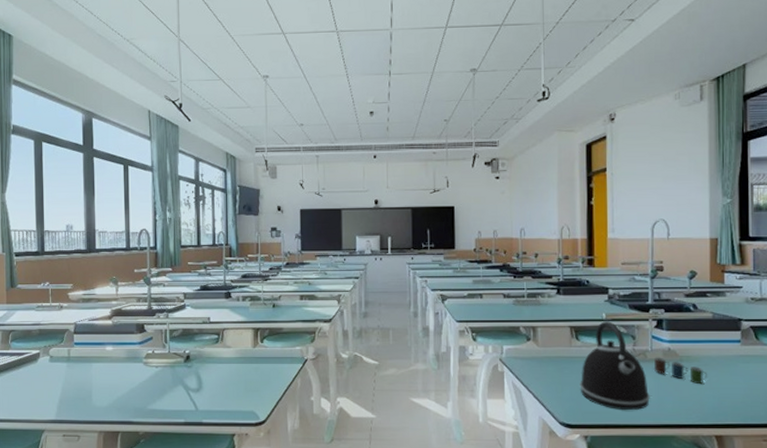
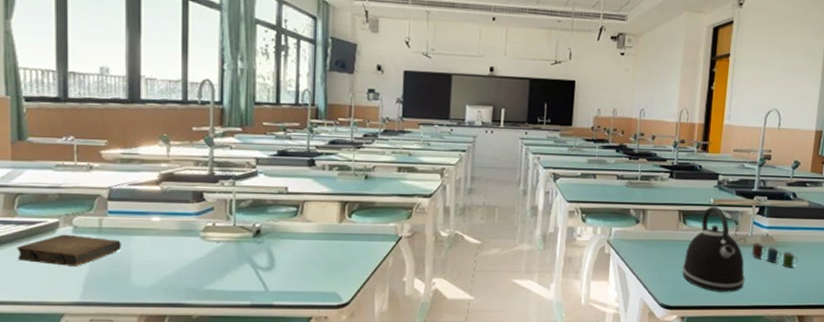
book: none [11,363,84,390] -> present [17,234,121,266]

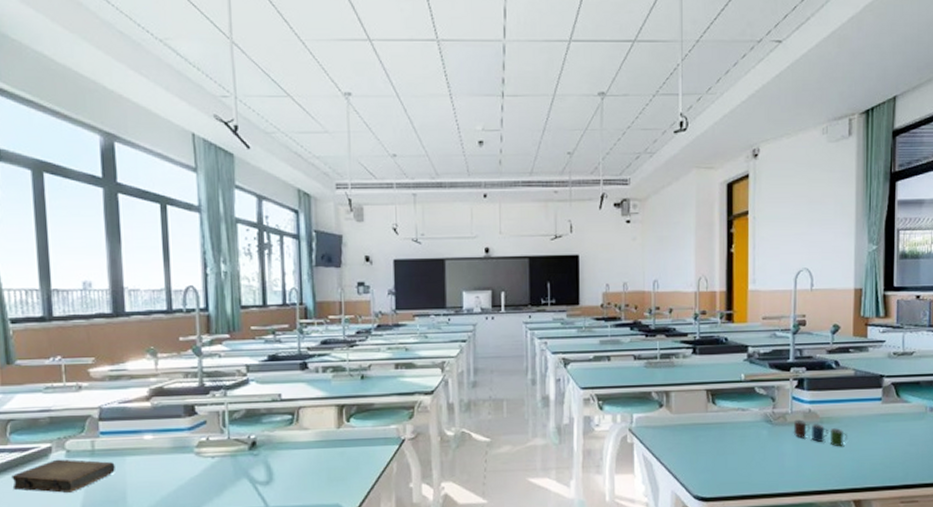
kettle: present [682,206,745,292] -> none [716,382,789,479]

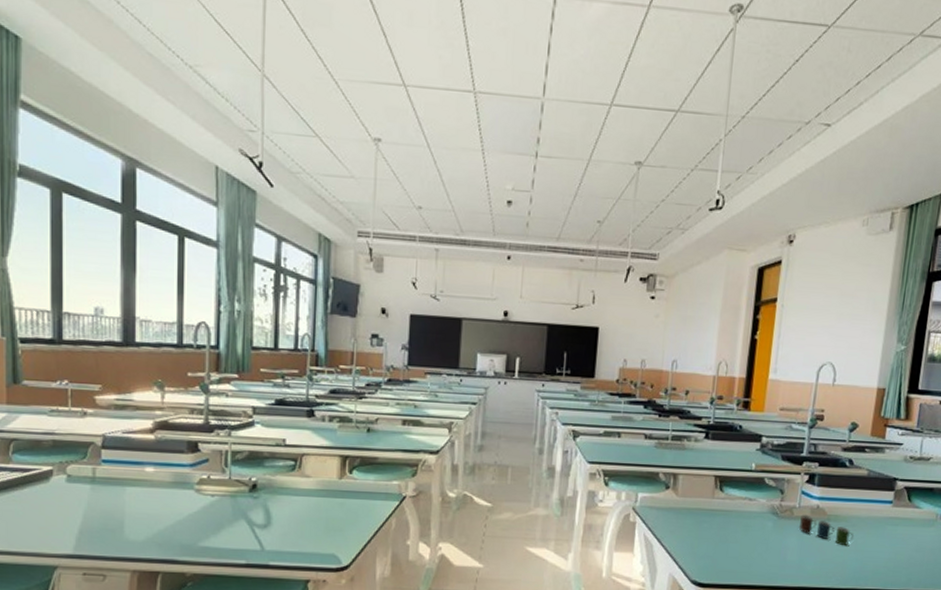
book: present [11,459,115,493] -> none [11,482,115,517]

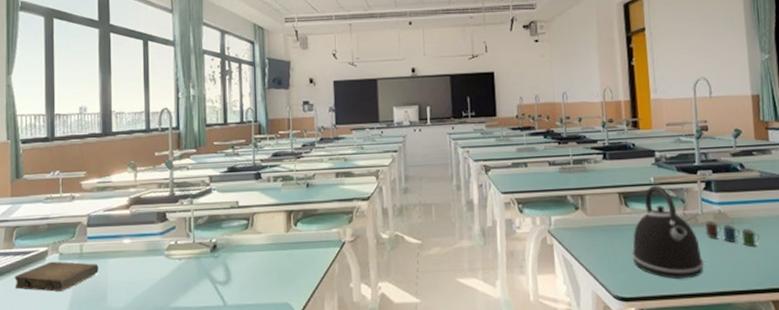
book: none [11,482,115,517] -> present [14,261,99,292]
kettle: none [717,472,791,570] -> present [632,185,704,279]

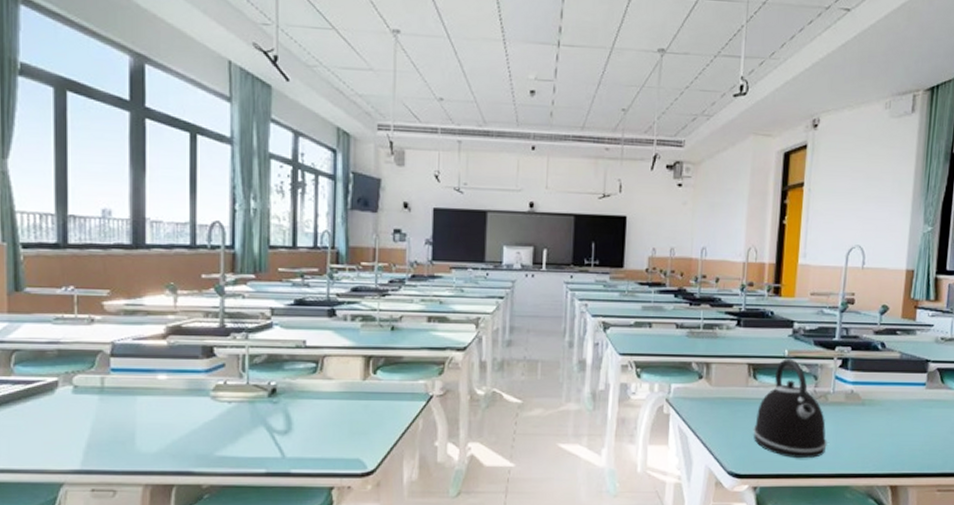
book: present [14,261,99,292] -> none [13,394,125,430]
cup: present [705,220,760,248] -> none [833,400,889,431]

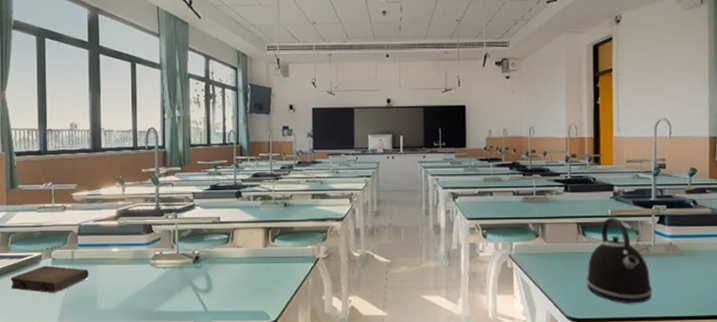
book: none [13,394,125,430] -> present [10,265,89,293]

